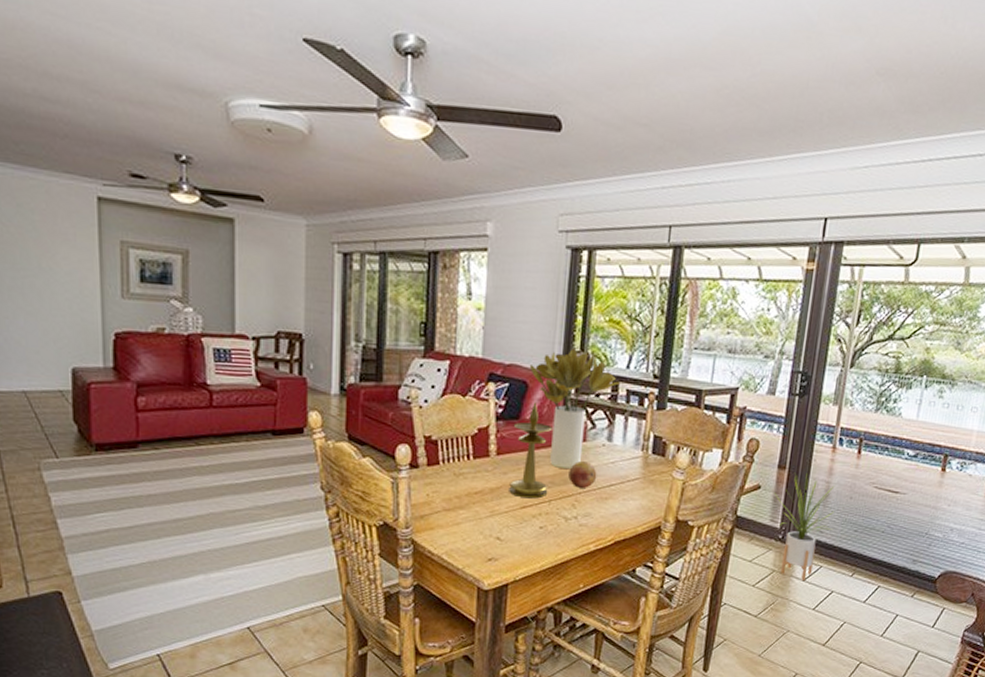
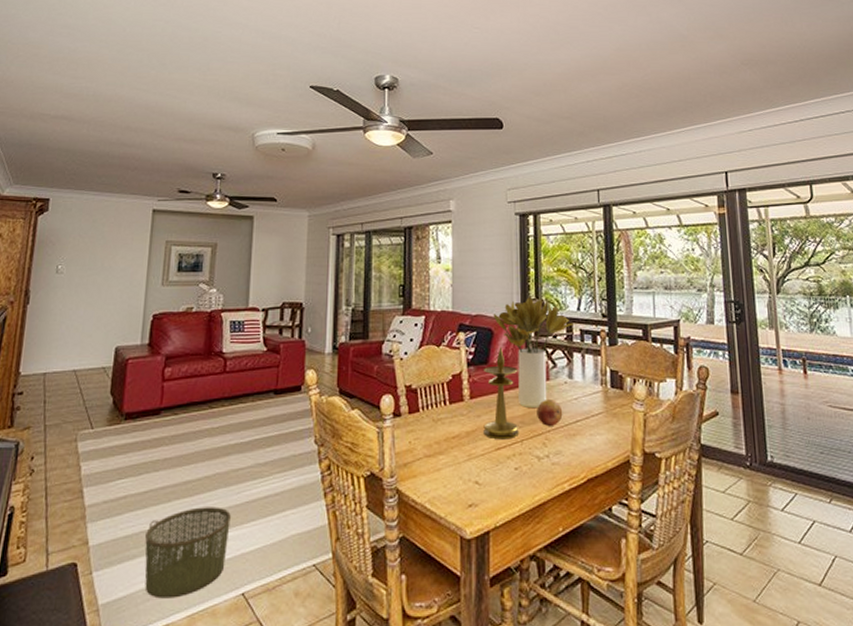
basket: none [136,545,231,628] -> present [144,507,232,599]
house plant: present [774,472,835,580] -> none [733,396,800,510]

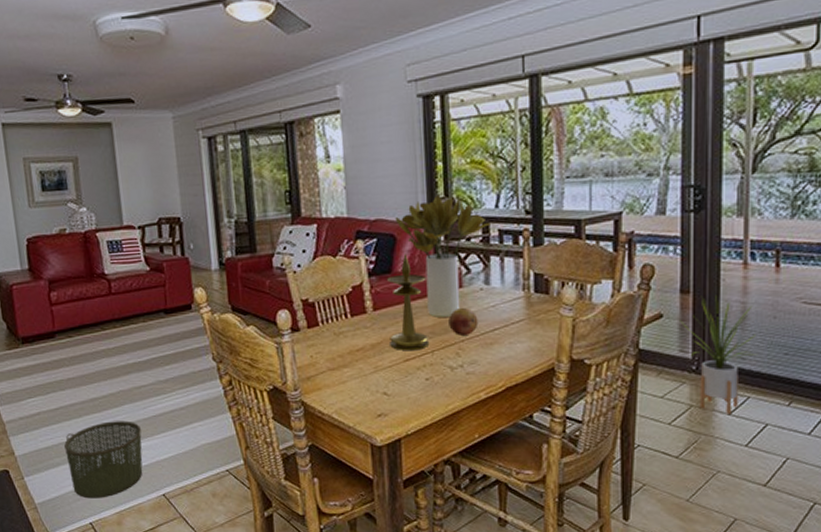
house plant: none [733,396,800,510] -> present [680,295,759,414]

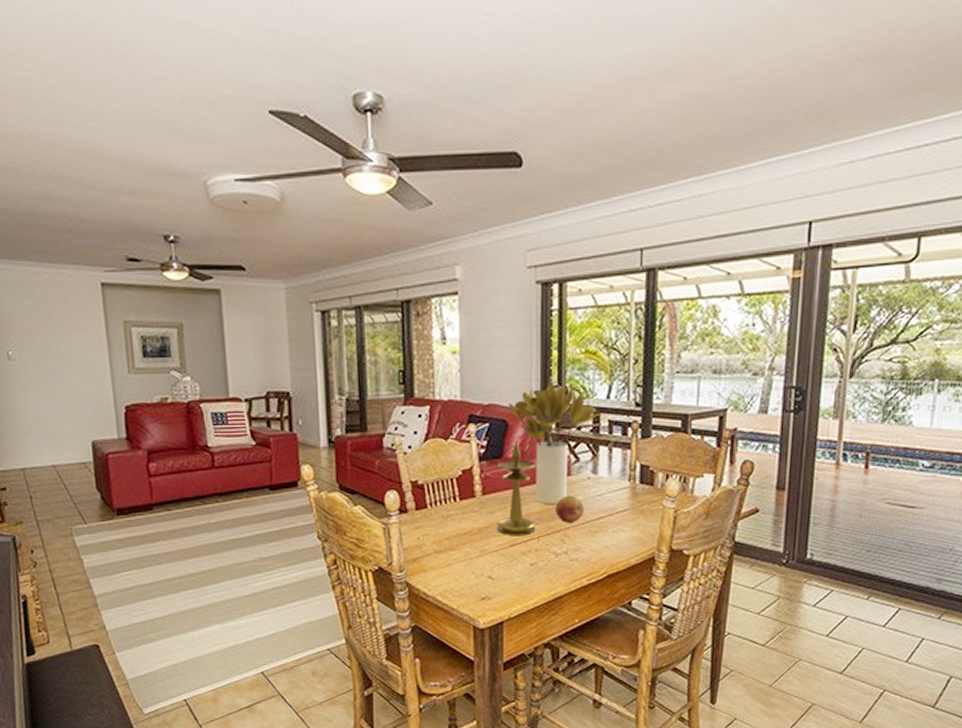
basket: present [64,420,143,499] -> none [159,597,242,675]
house plant: present [680,295,759,414] -> none [774,493,844,606]

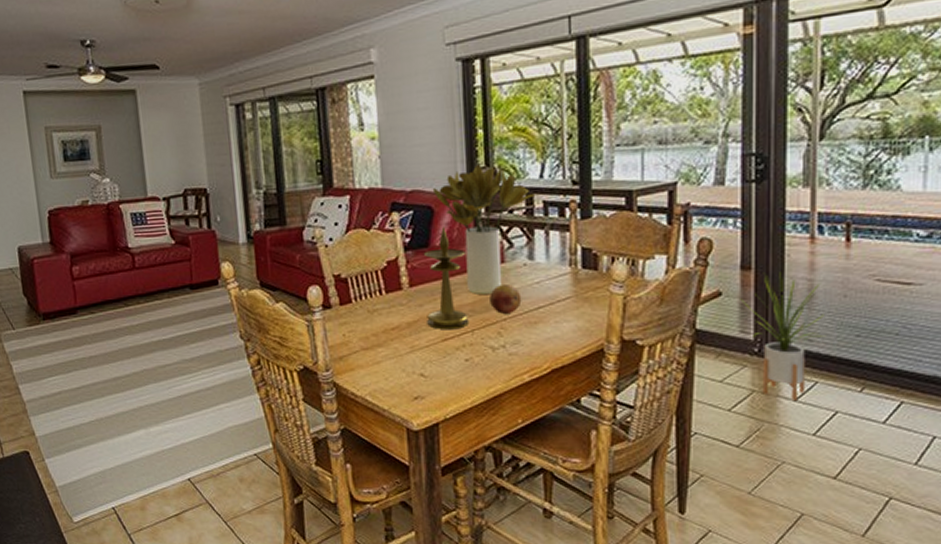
house plant: none [774,493,844,606] -> present [740,271,828,400]

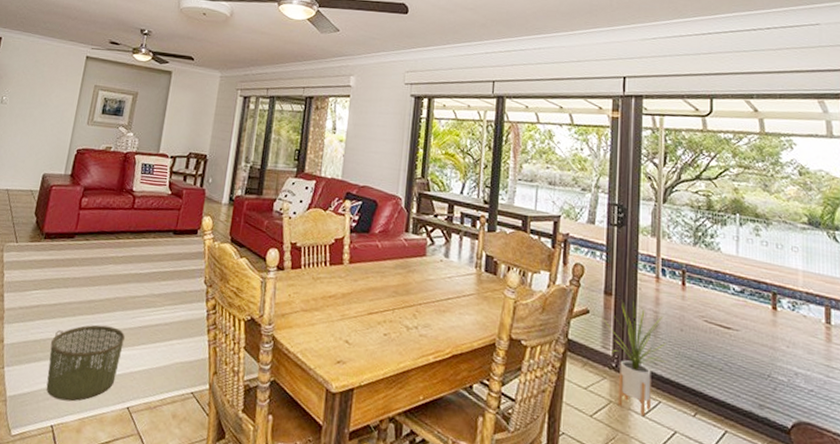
basket: none [86,401,168,482] -> present [46,324,126,401]
candlestick: present [423,227,470,330] -> none [358,219,397,306]
flower bouquet: present [432,165,540,294] -> none [379,175,459,280]
fruit: present [490,283,522,314] -> none [410,273,436,300]

